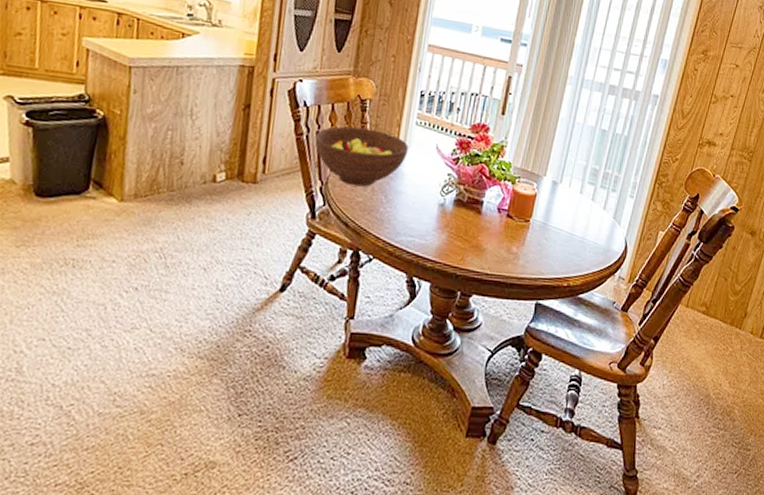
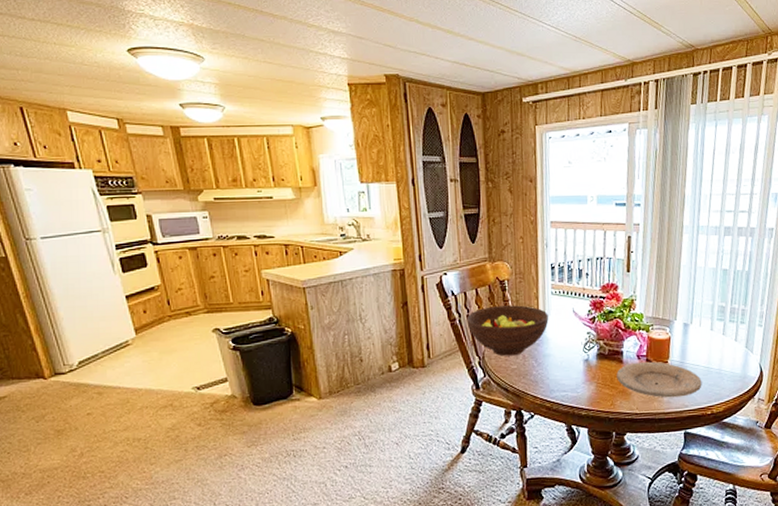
plate: none [472,215,563,263] -> present [616,361,702,398]

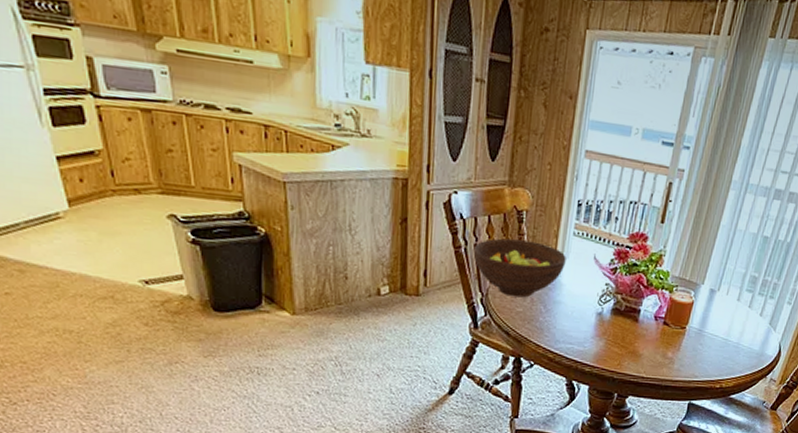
plate: present [616,361,702,398] -> none [629,323,718,367]

